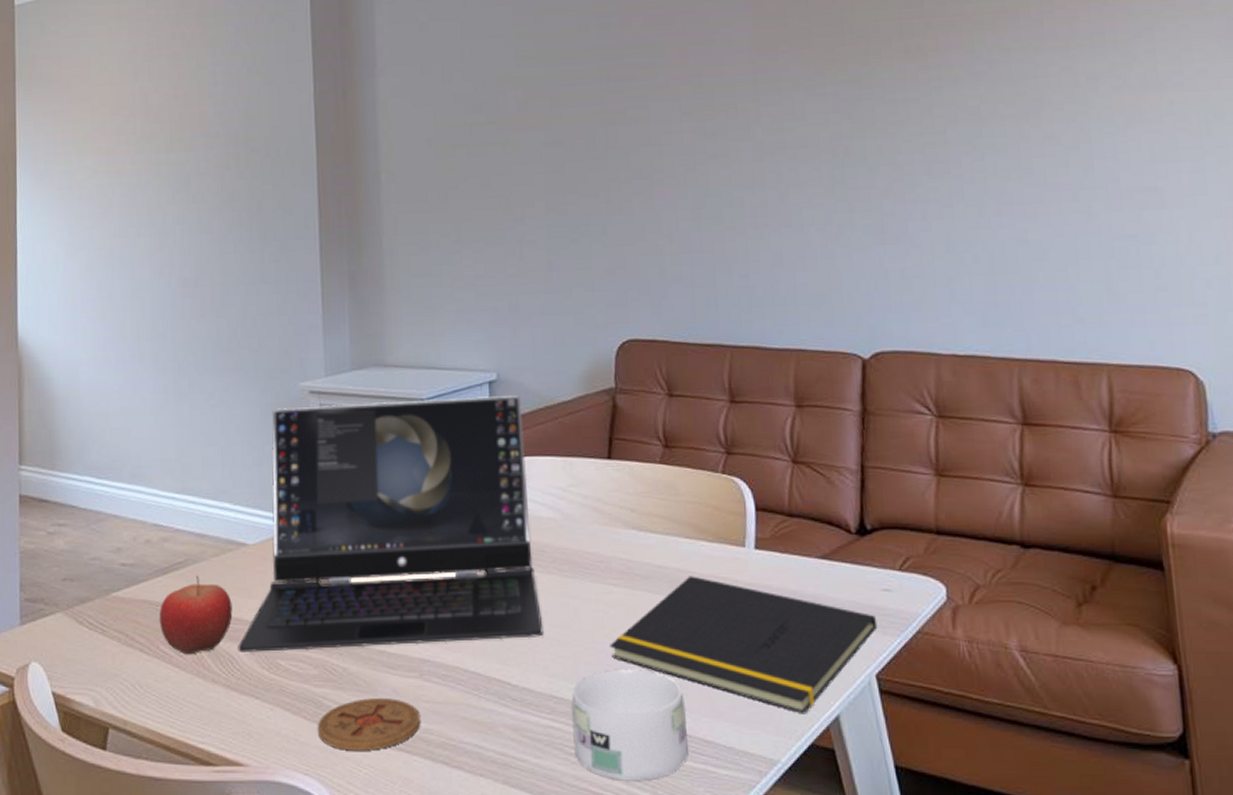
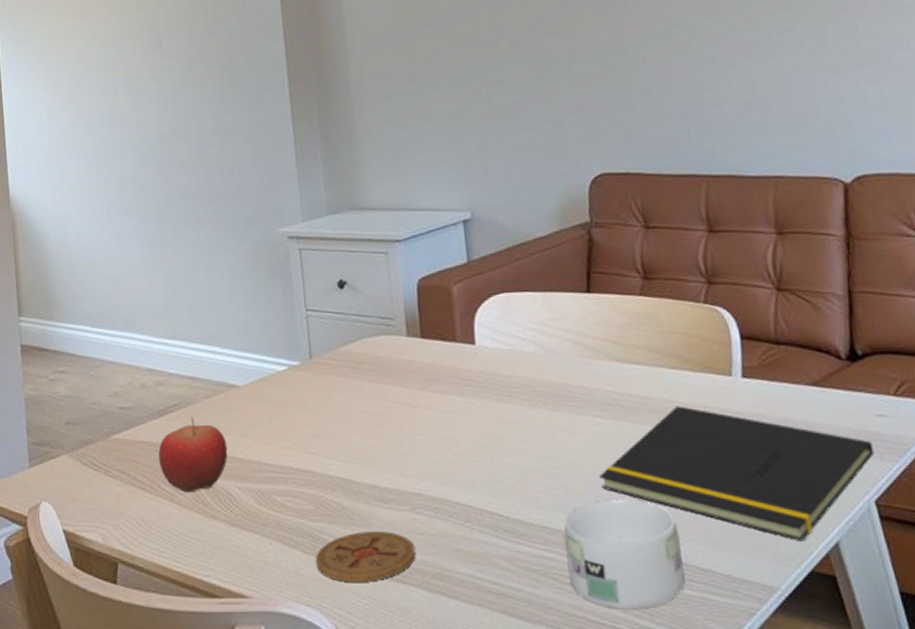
laptop: present [238,394,544,652] -> none [234,232,532,489]

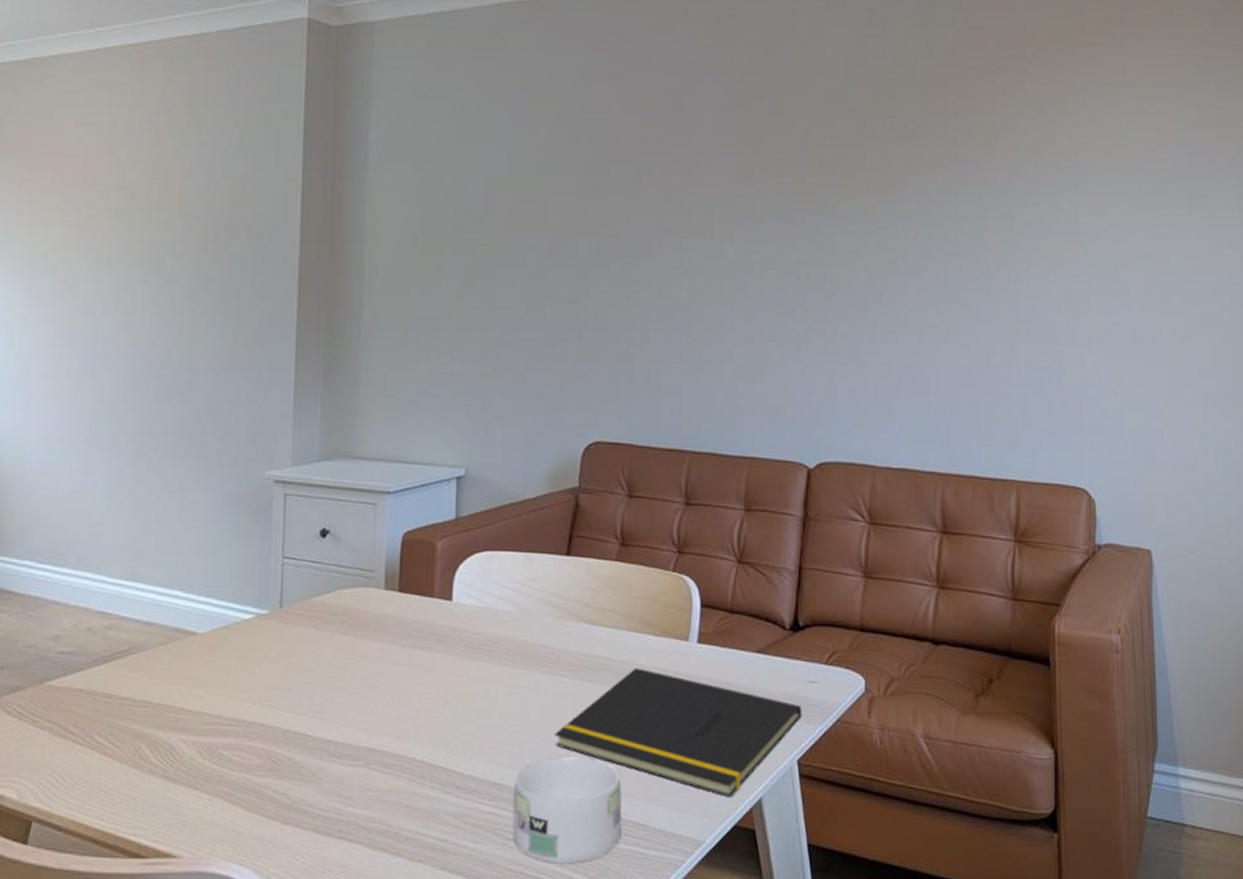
fruit: present [158,417,228,493] -> none [96,664,176,745]
coaster: present [315,531,416,582] -> none [256,787,364,840]

